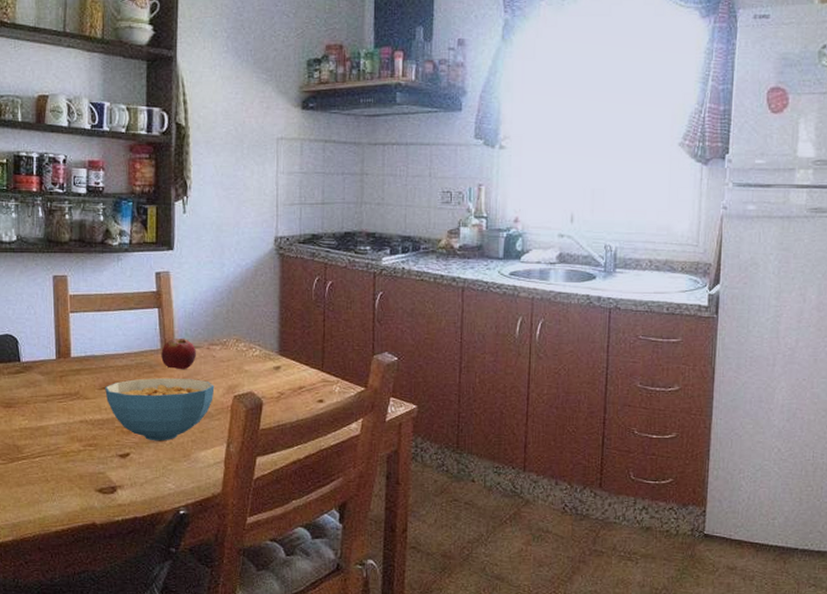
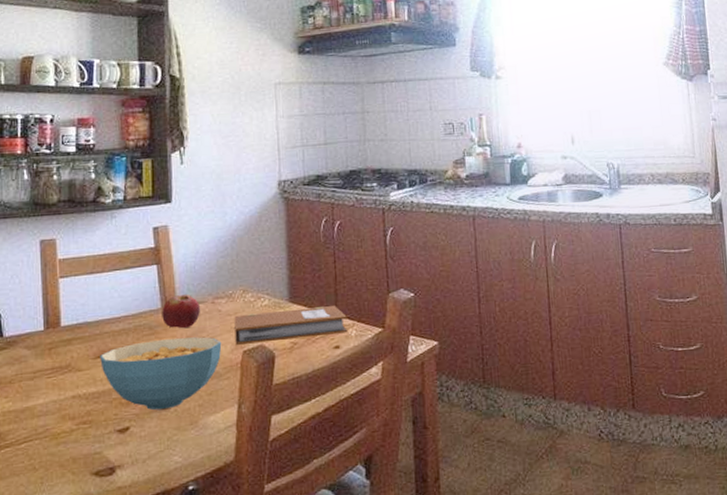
notebook: none [227,361,332,391] -> present [234,306,348,346]

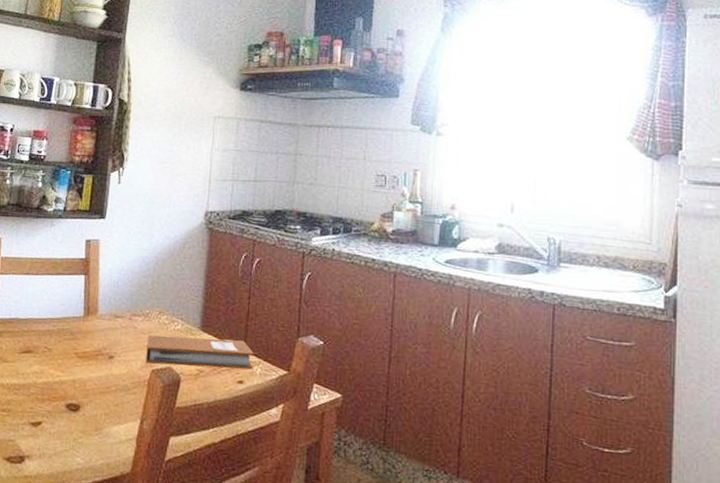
cereal bowl: present [100,337,222,410] -> none [24,345,133,412]
fruit: present [162,293,201,329] -> none [83,306,119,339]

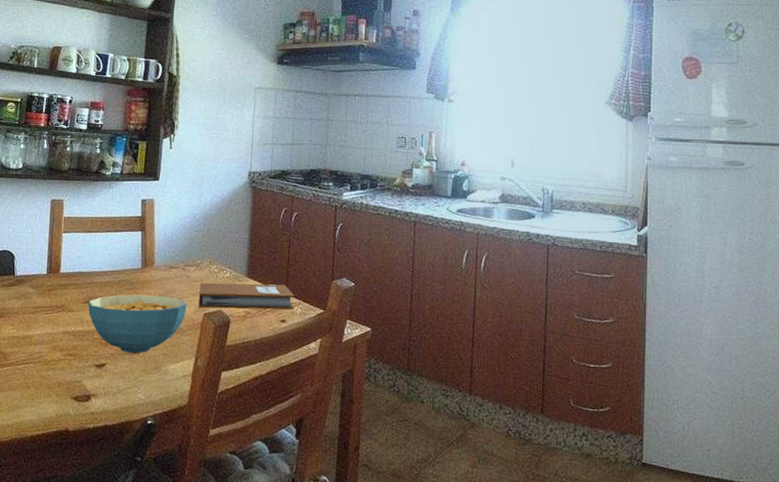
cereal bowl: none [24,345,133,412] -> present [88,294,187,354]

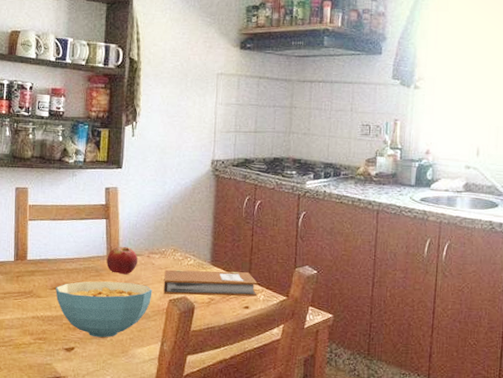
fruit: none [141,258,174,288] -> present [107,246,138,275]

